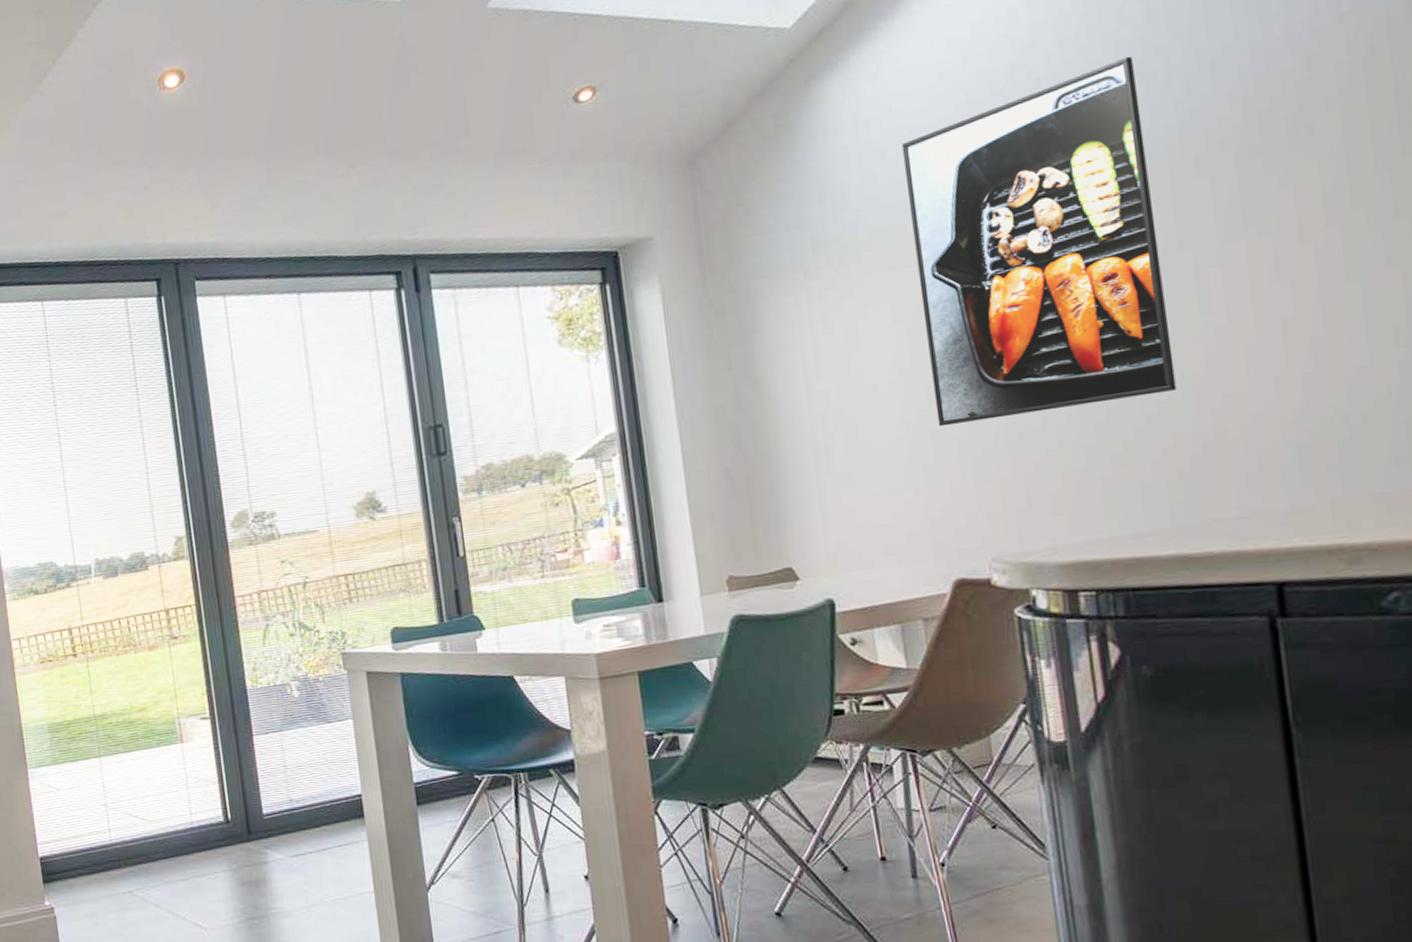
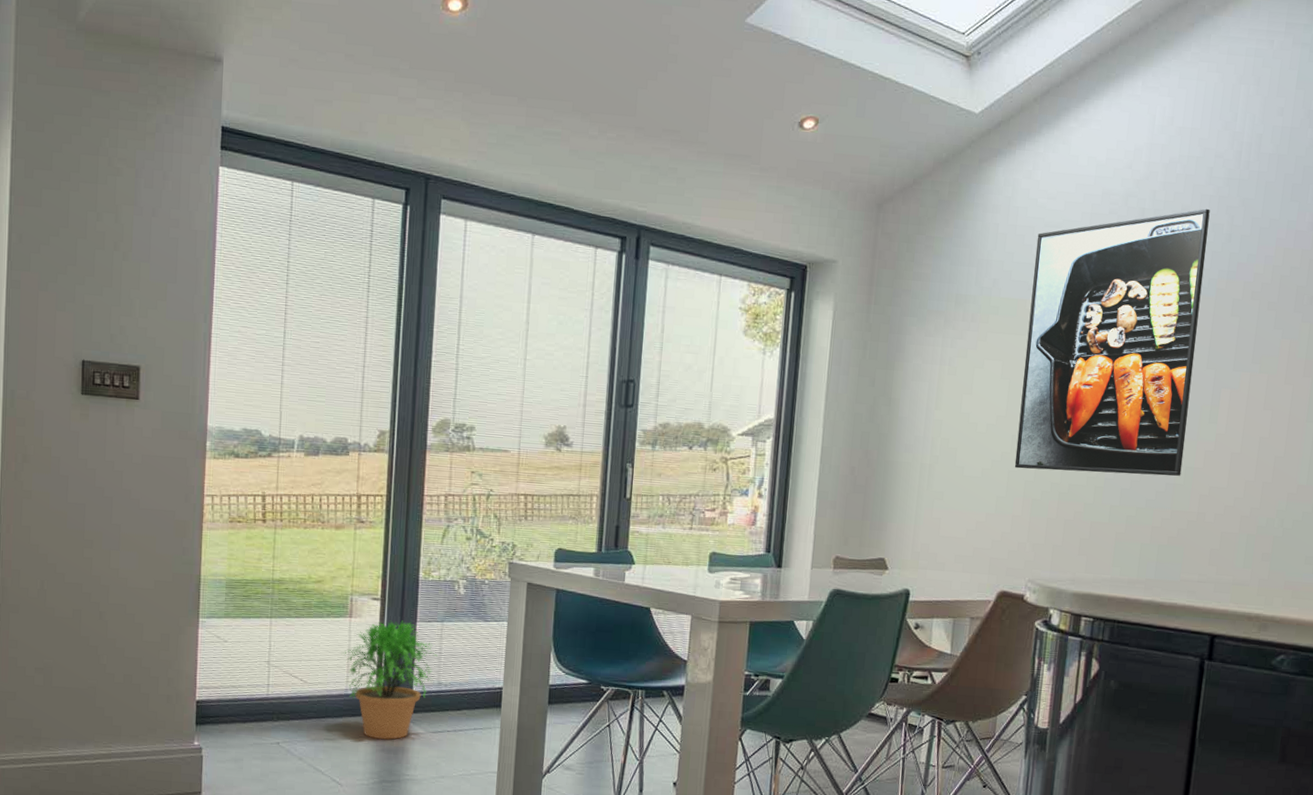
potted plant: none [181,737,283,873] -> present [343,620,438,740]

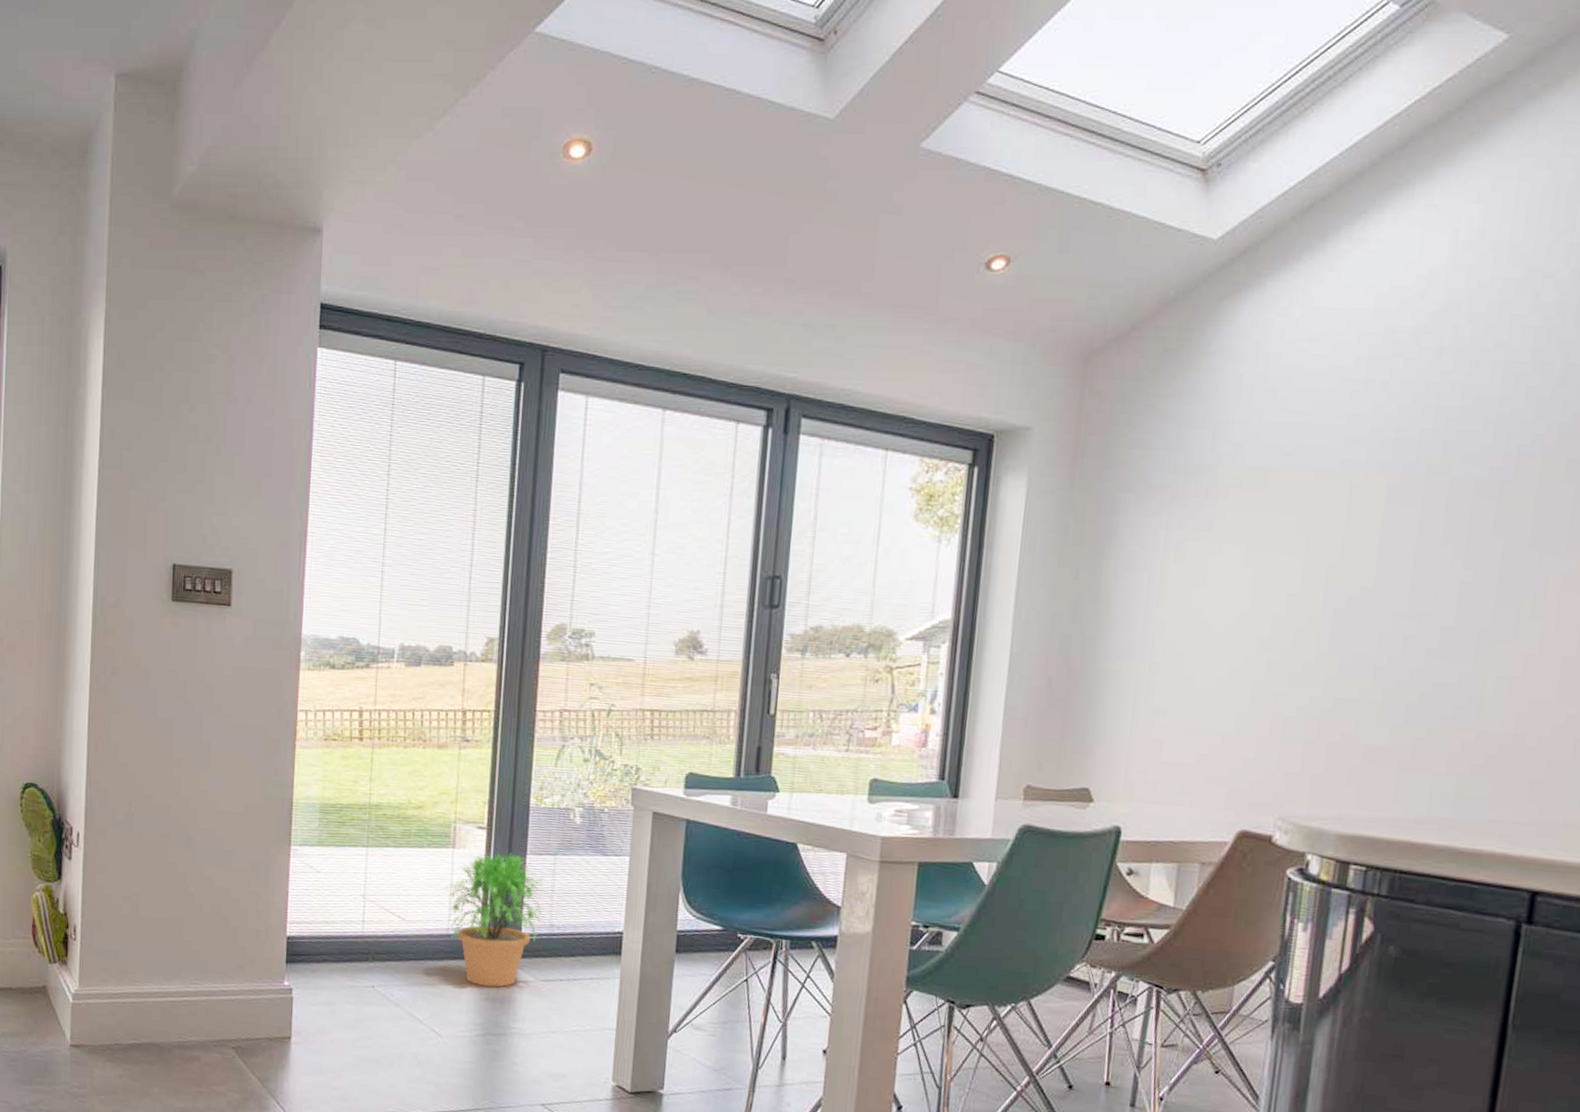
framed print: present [1014,208,1210,476] -> none [1260,344,1536,688]

